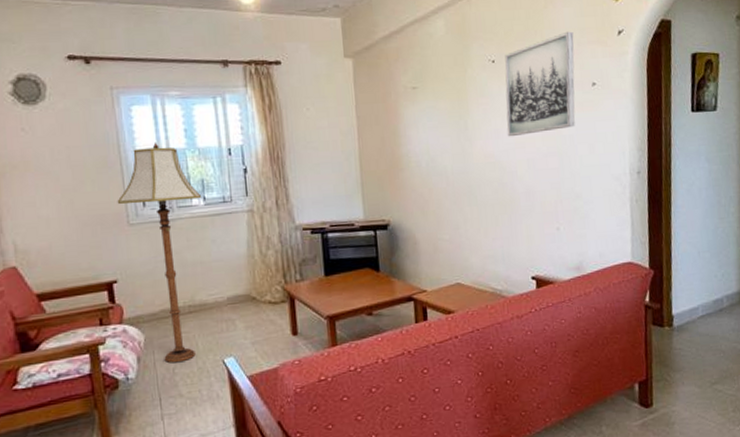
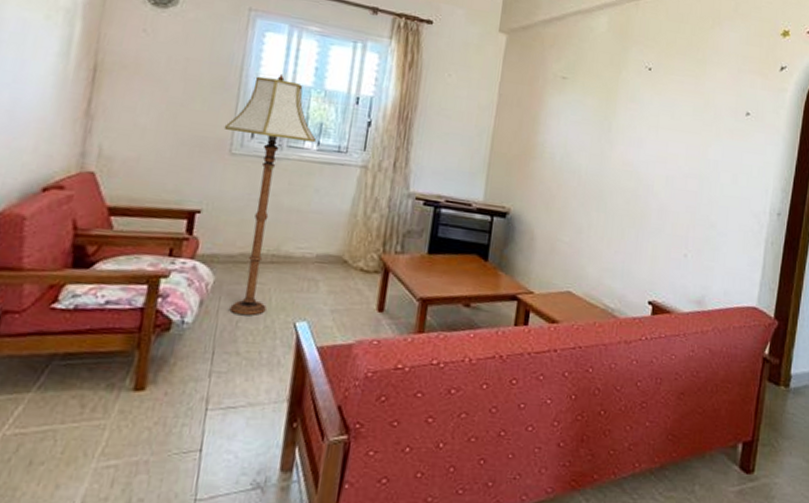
wall art: present [504,31,575,137] -> none [650,56,736,153]

